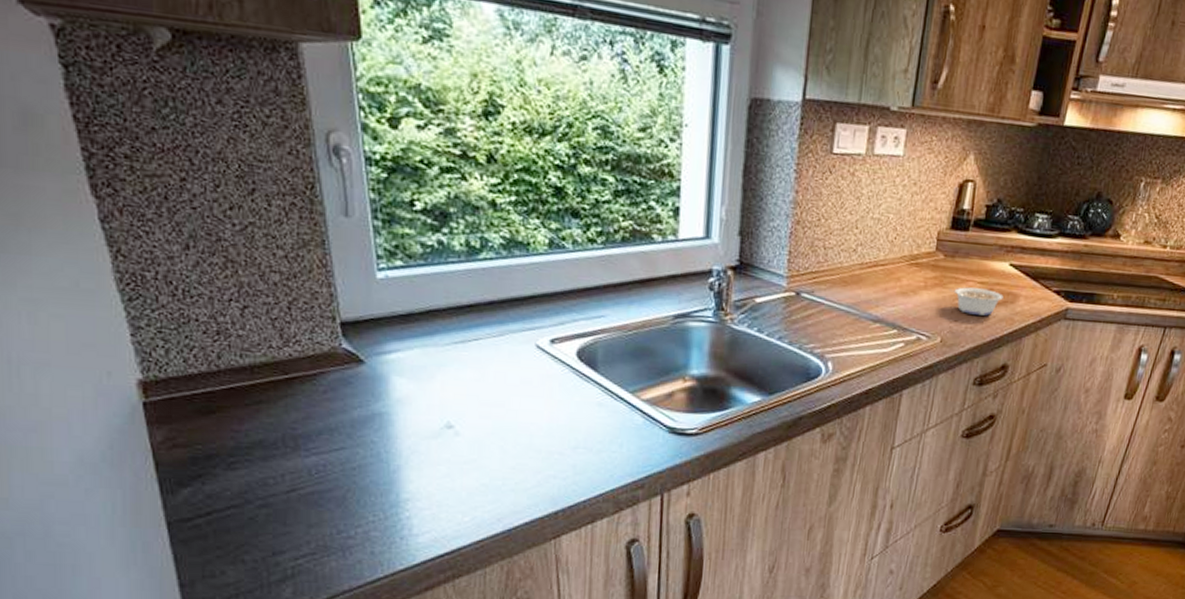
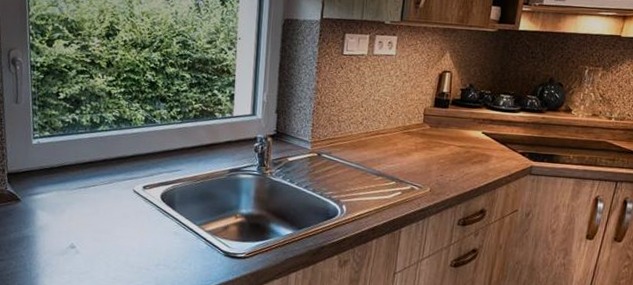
legume: present [949,287,1003,316] -> none [435,150,479,172]

